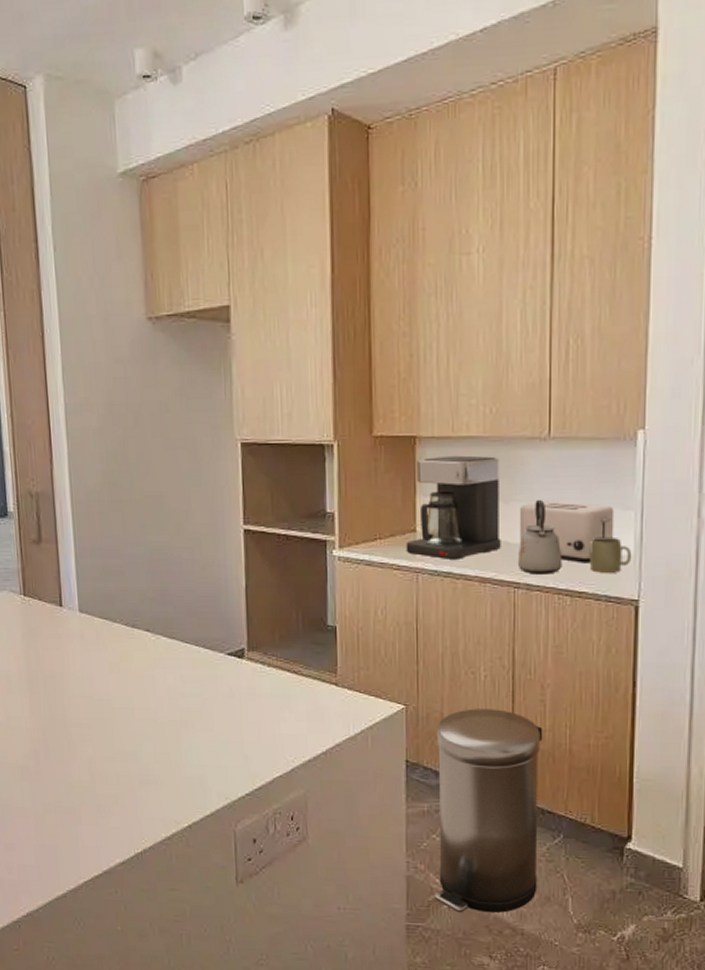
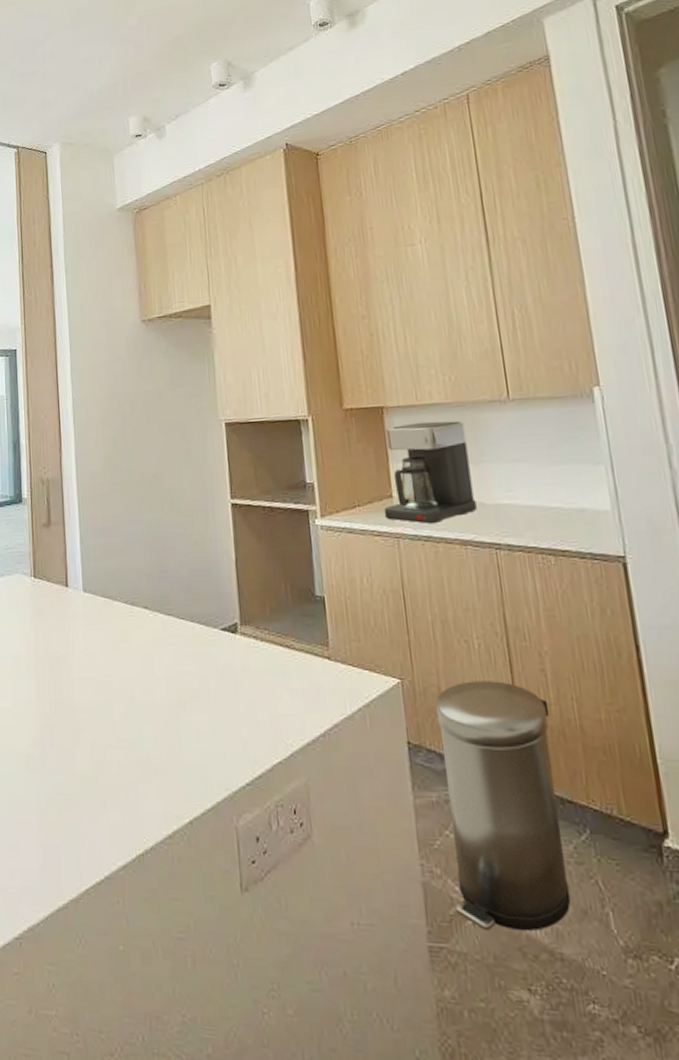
kettle: present [517,499,563,574] -> none [494,459,541,535]
toaster: present [519,500,615,563] -> none [489,459,588,521]
mug: present [589,536,632,573] -> none [565,492,610,530]

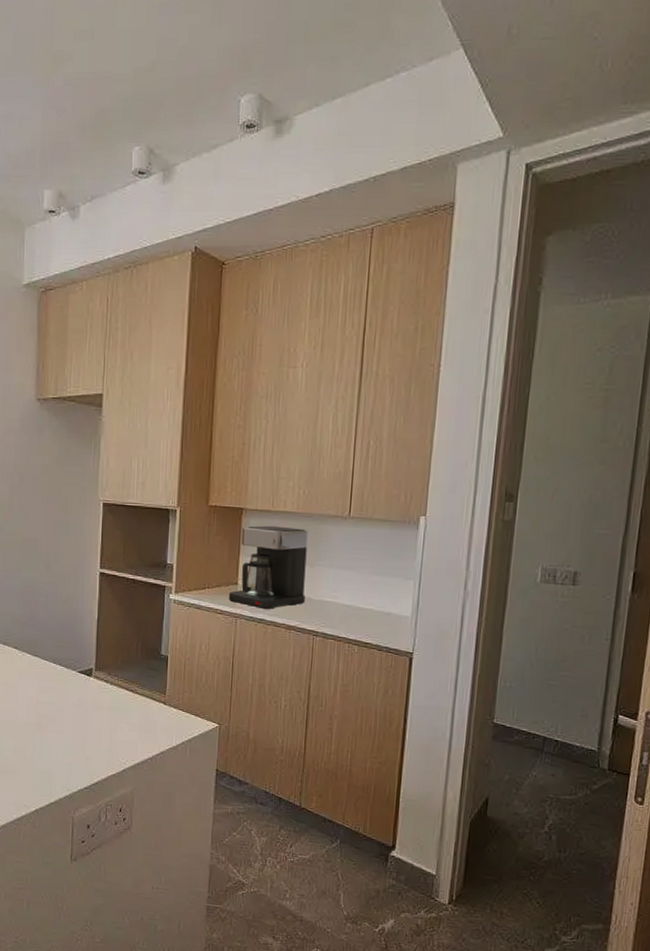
pedal bin: present [436,681,571,931] -> none [231,731,329,901]

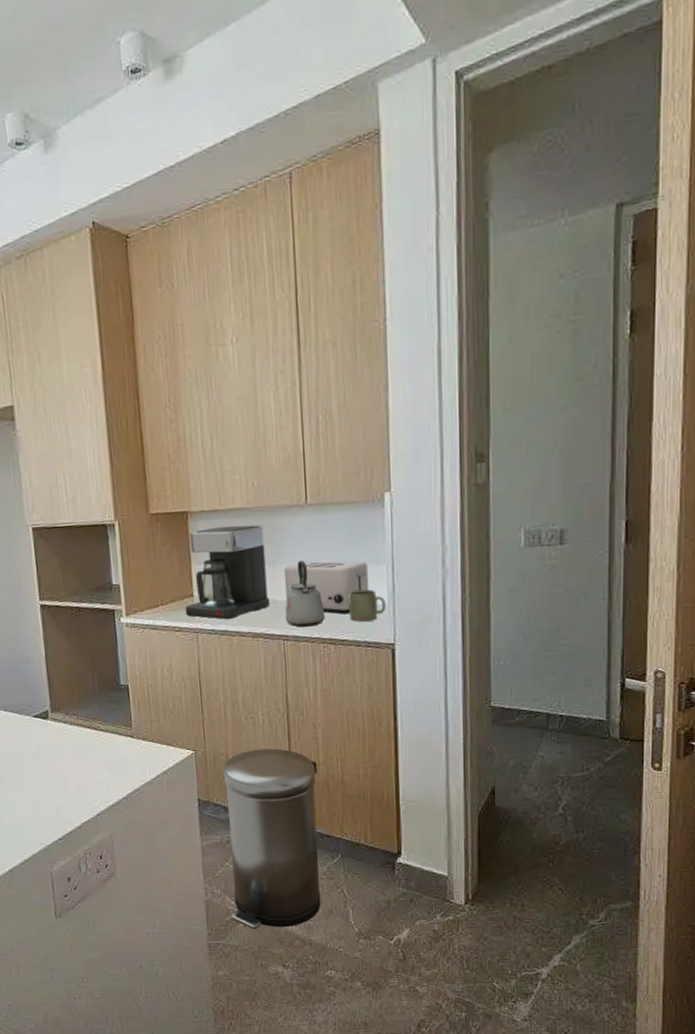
pedal bin: none [231,731,329,901] -> present [224,748,321,930]
kettle: none [317,565,354,627] -> present [285,560,325,627]
toaster: none [319,567,398,620] -> present [283,560,369,615]
mug: none [375,599,410,630] -> present [348,589,386,622]

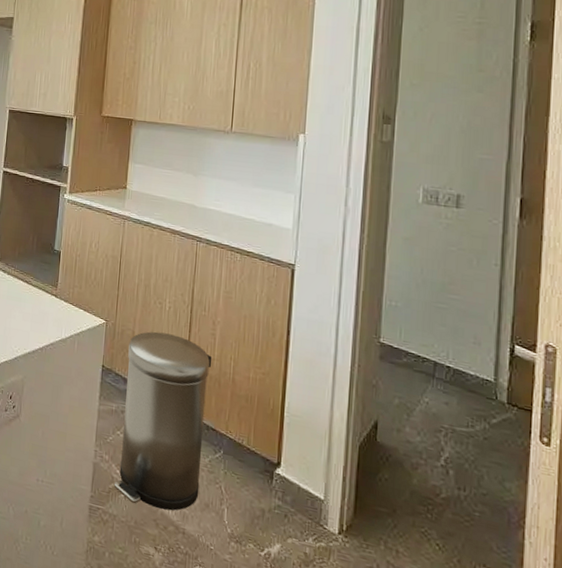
coffee maker: present [185,524,270,619] -> none [117,135,193,214]
toaster: present [283,560,369,615] -> none [203,177,279,230]
kettle: present [285,560,325,627] -> none [200,176,236,235]
mug: present [348,589,386,622] -> none [256,210,291,241]

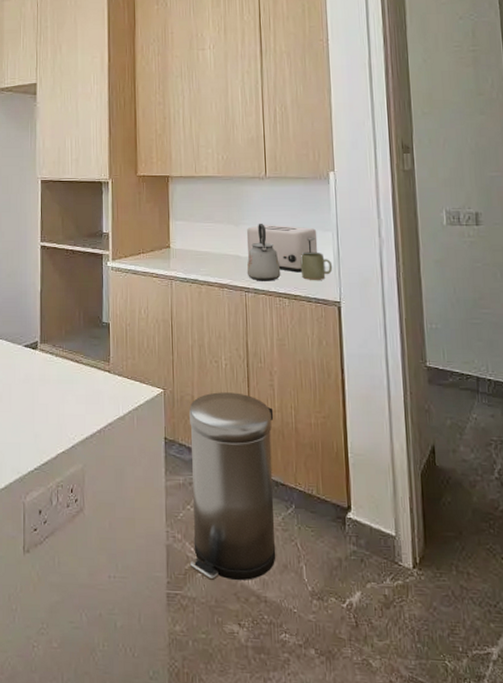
kettle: none [200,176,236,235] -> present [246,223,281,281]
toaster: none [203,177,279,230] -> present [246,224,318,273]
mug: none [256,210,291,241] -> present [300,252,333,280]

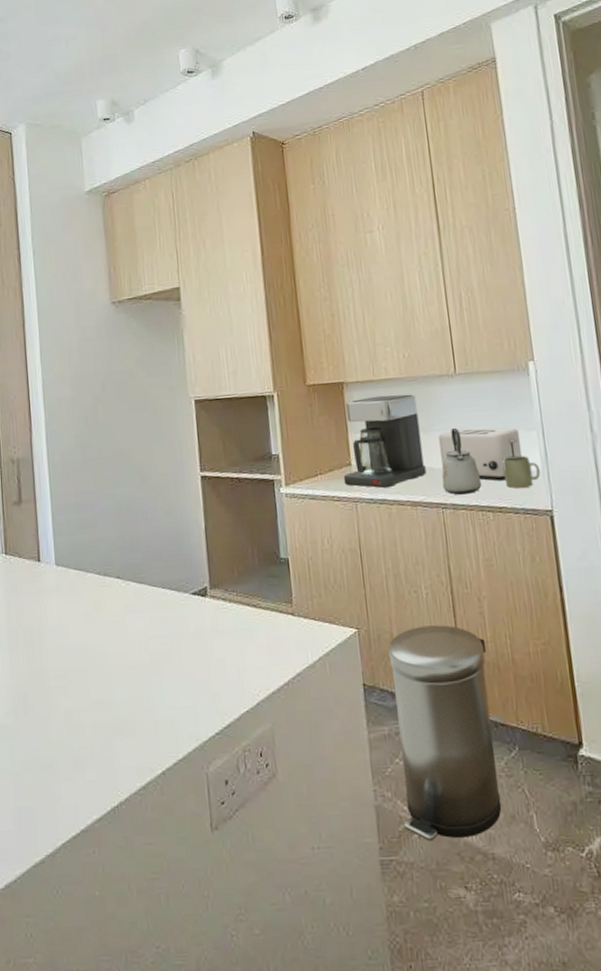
coffee maker: none [162,190,234,269] -> present [343,394,427,488]

